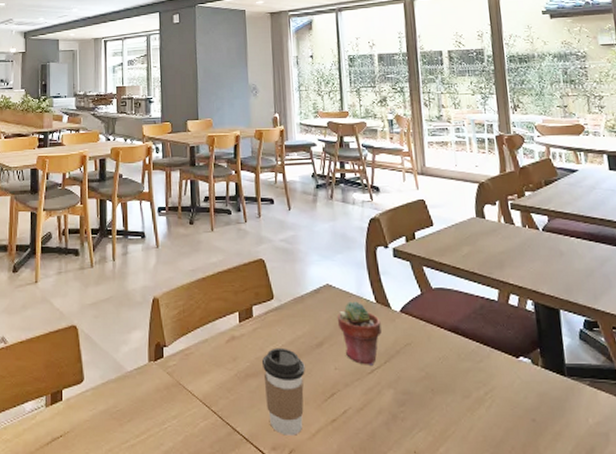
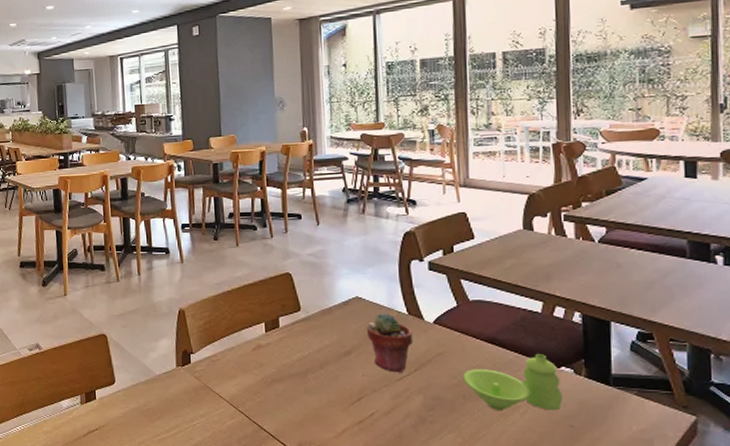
coffee cup: present [261,347,305,436] -> none [288,355,332,434]
condiment set: none [429,344,524,406] -> present [462,354,562,411]

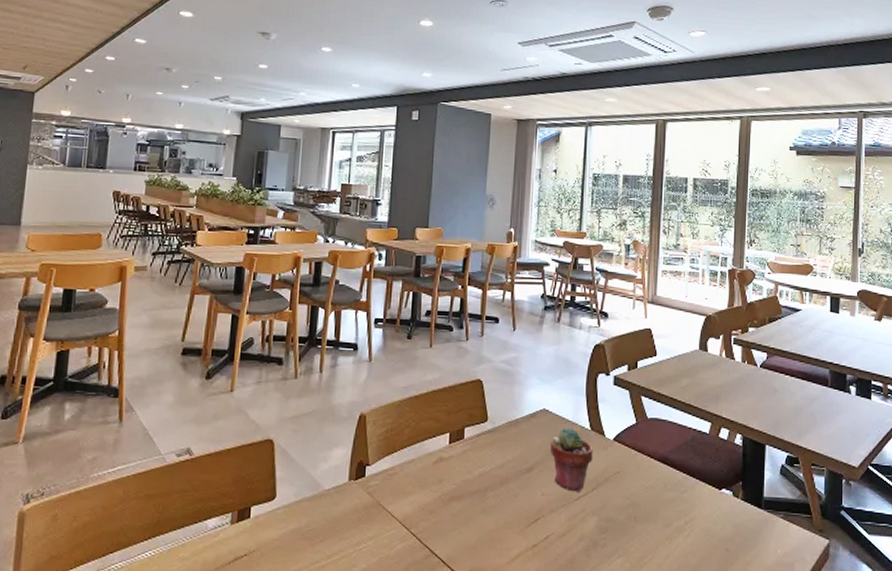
condiment set: present [462,354,562,411] -> none [635,475,721,534]

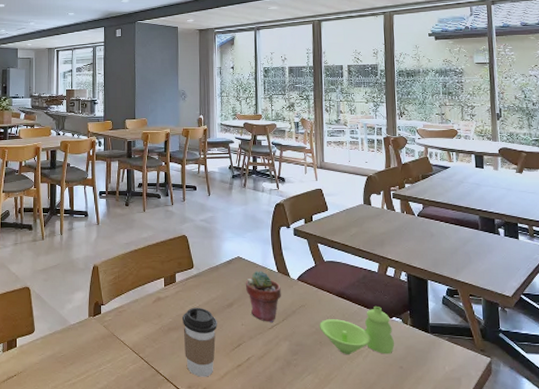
coffee cup: none [468,471,512,560] -> present [181,307,217,377]
condiment set: none [635,475,721,534] -> present [319,307,394,355]

